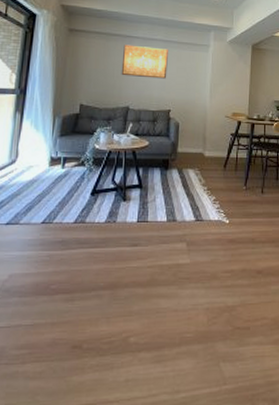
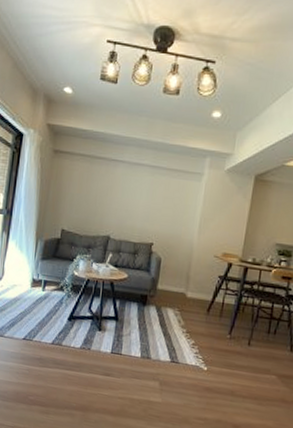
wall art: present [121,44,168,79] -> none [103,169,156,209]

